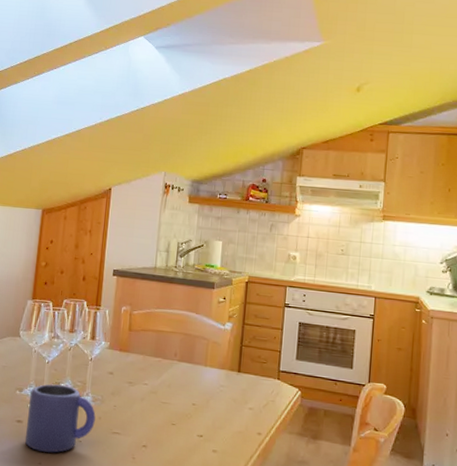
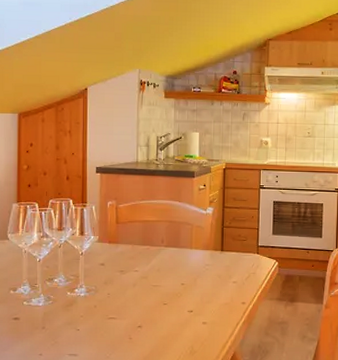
mug: present [24,384,96,453] -> none [23,281,91,344]

